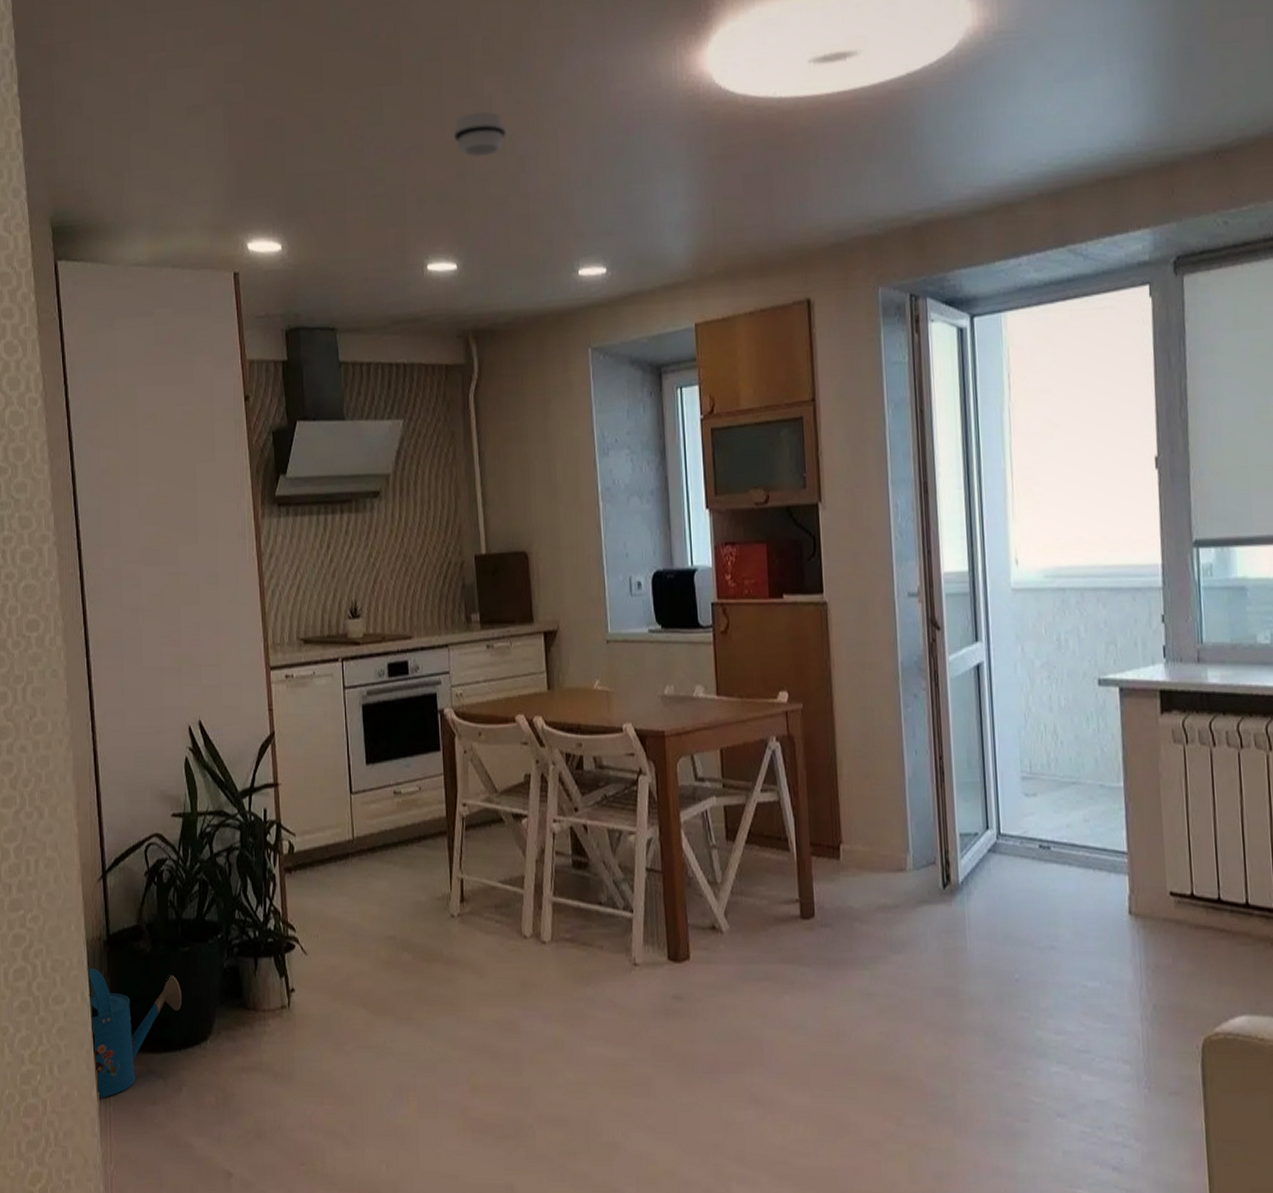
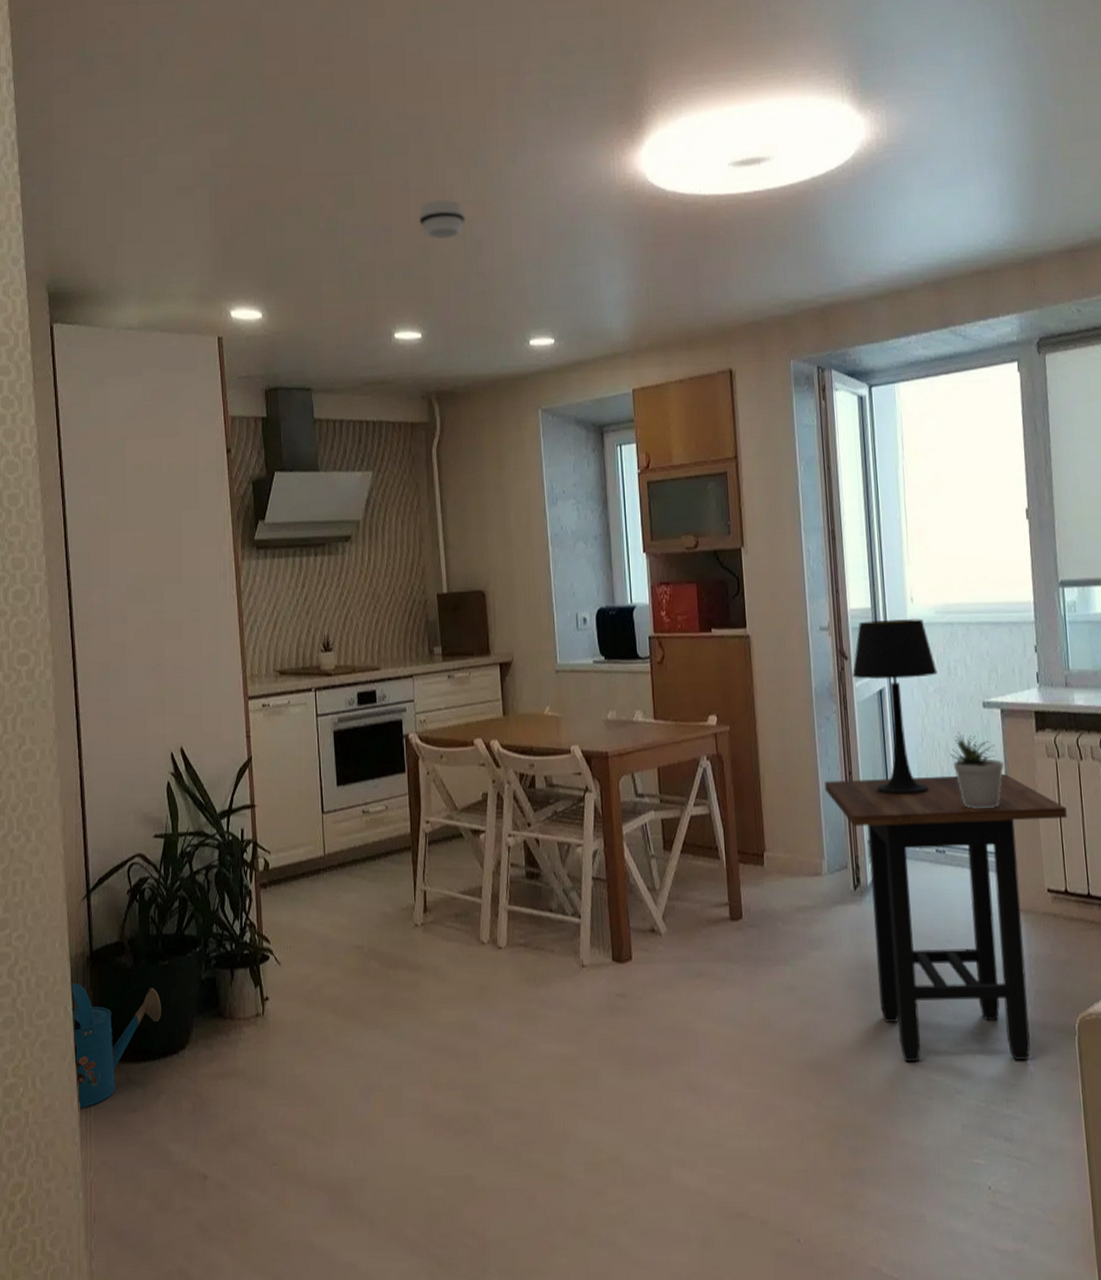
side table: none [910,760,1196,1082] -> present [824,773,1067,1062]
table lamp: none [945,583,1046,783] -> present [852,619,938,795]
potted plant: none [1059,712,1123,801] -> present [950,731,1005,810]

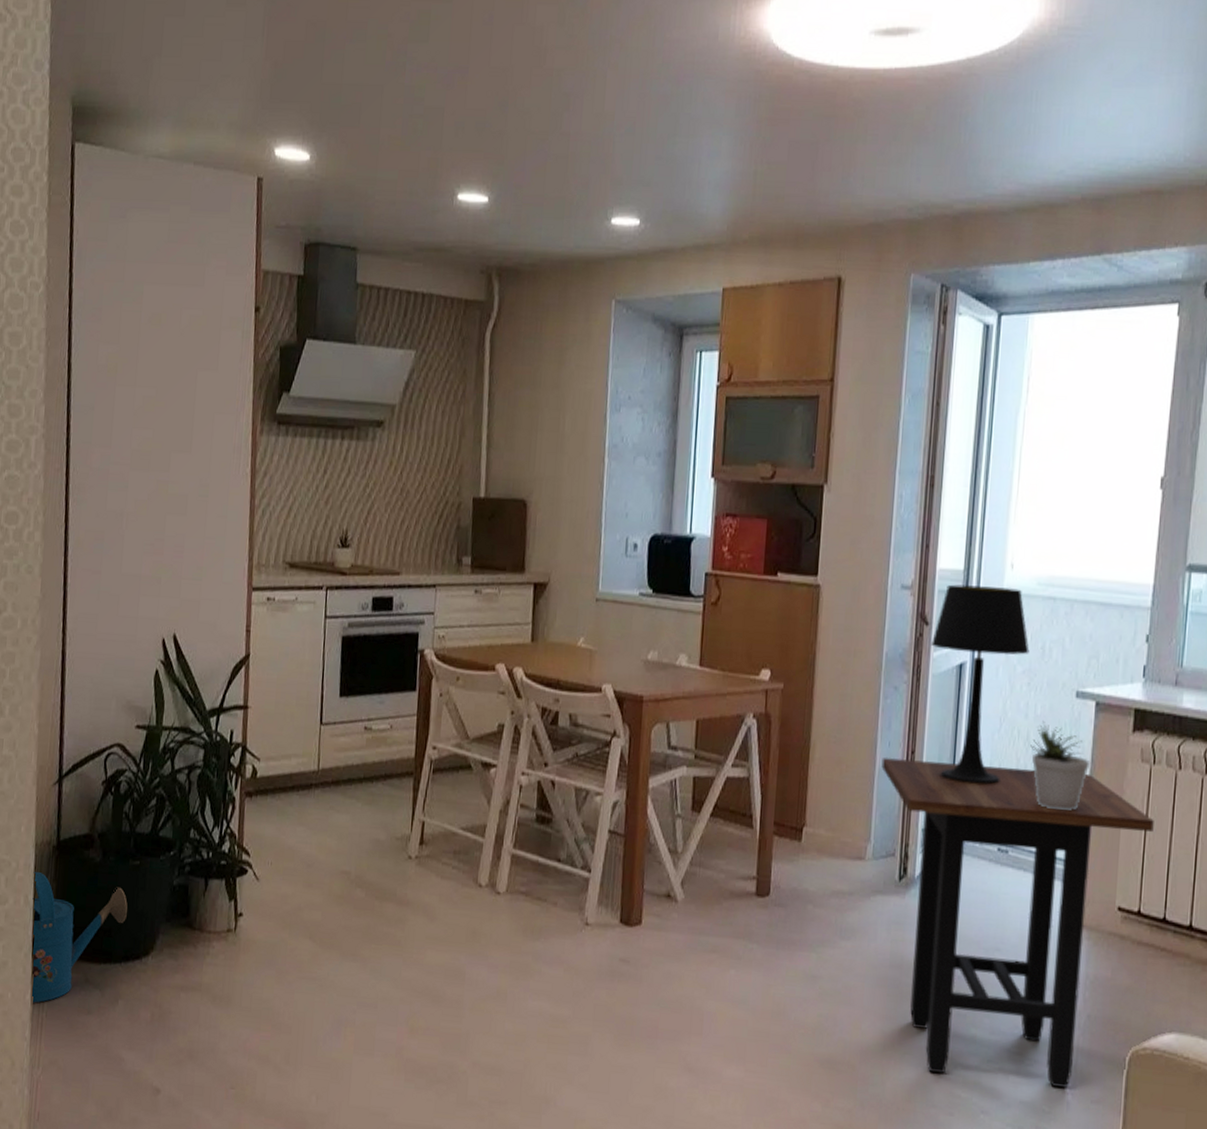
smoke detector: present [418,199,465,239] -> none [500,41,555,88]

